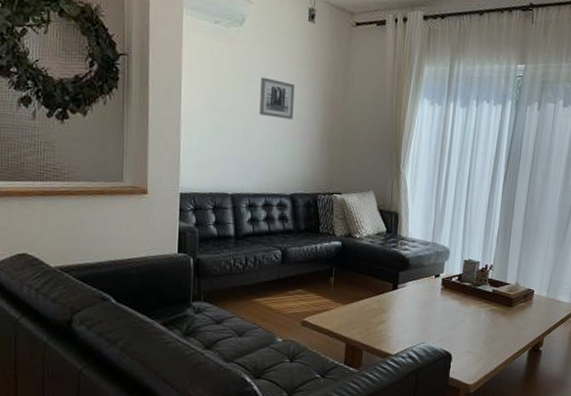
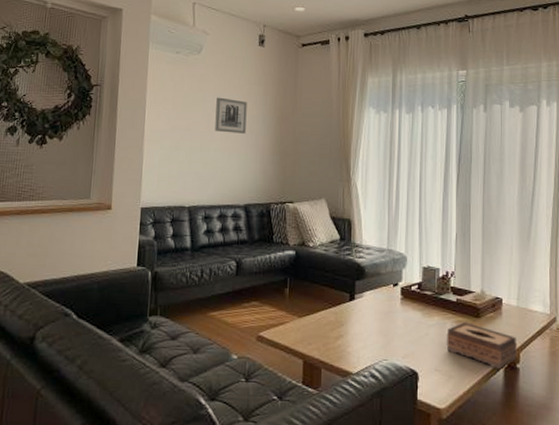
tissue box: none [479,311,543,352] -> present [446,322,517,370]

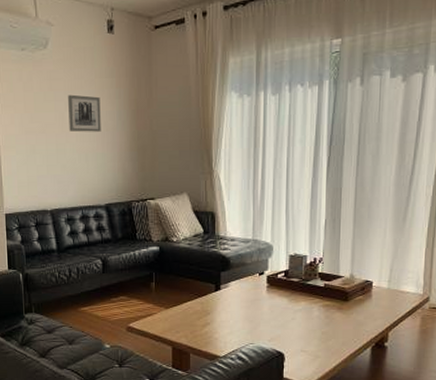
tissue box: present [446,322,517,370] -> none [313,306,386,349]

